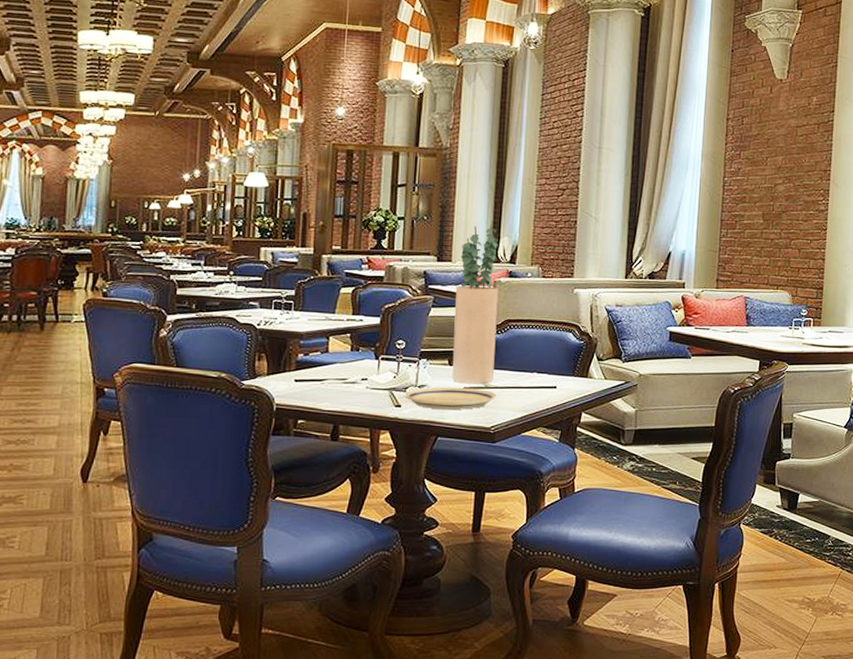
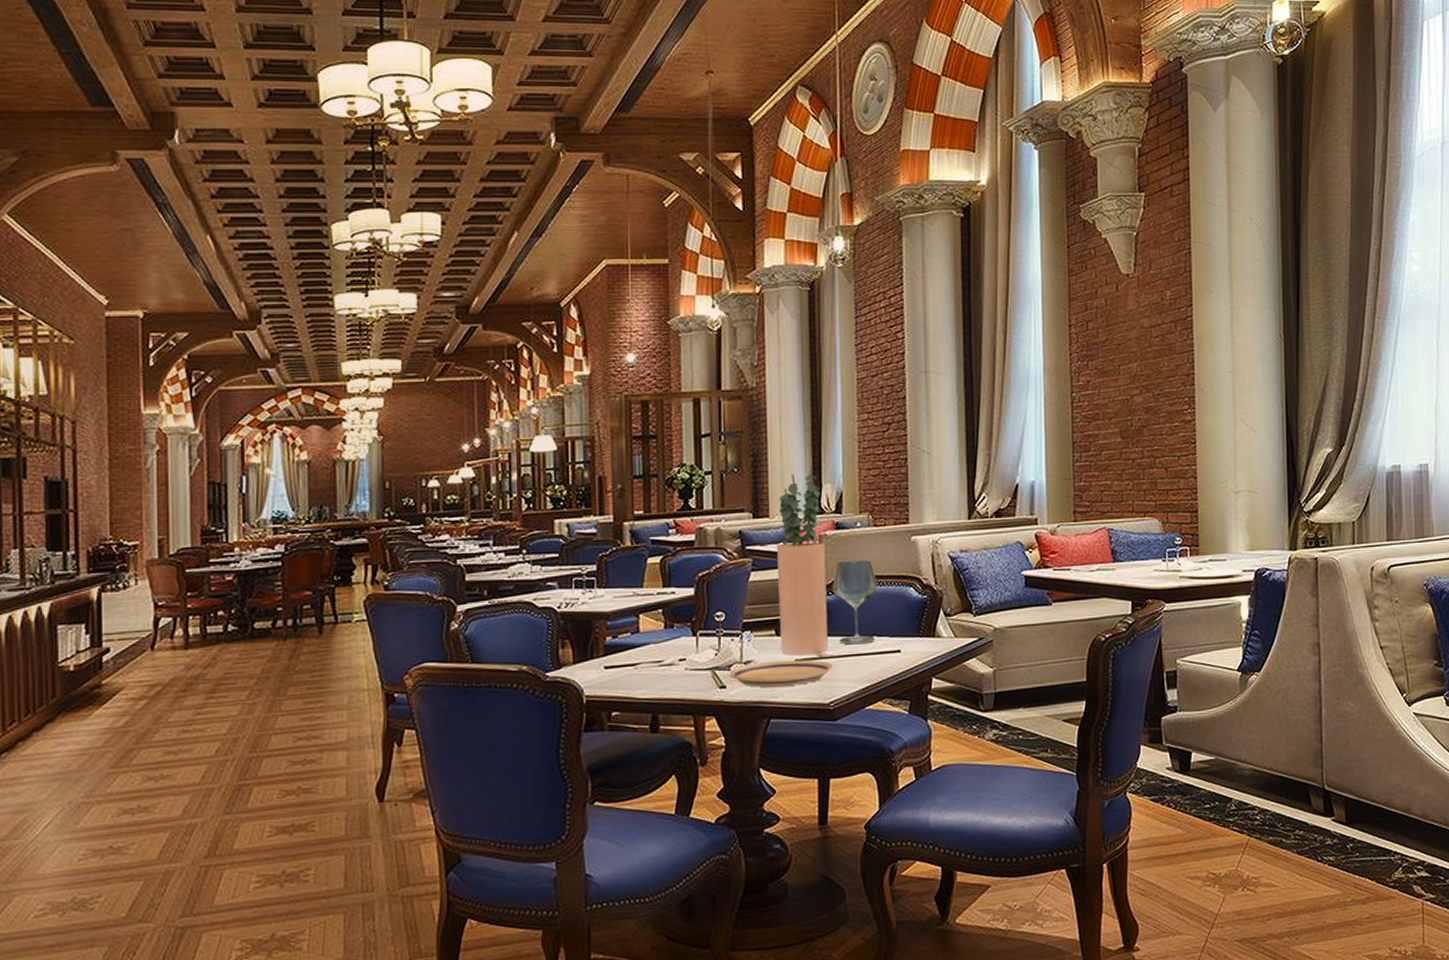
wine glass: none [501,305,542,379] -> present [832,560,878,645]

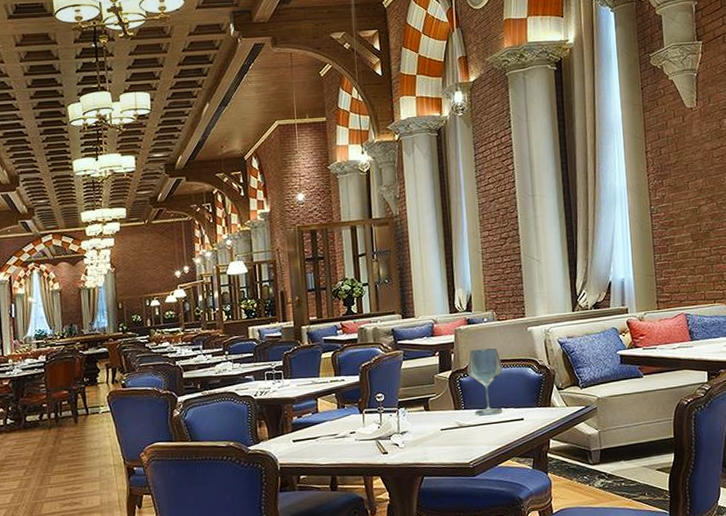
plate: present [729,659,833,687] -> none [389,429,471,452]
vase: present [776,465,828,656] -> none [421,275,466,426]

